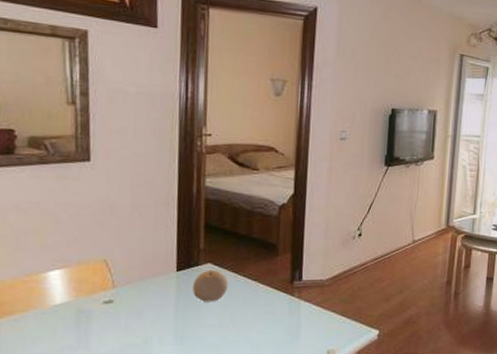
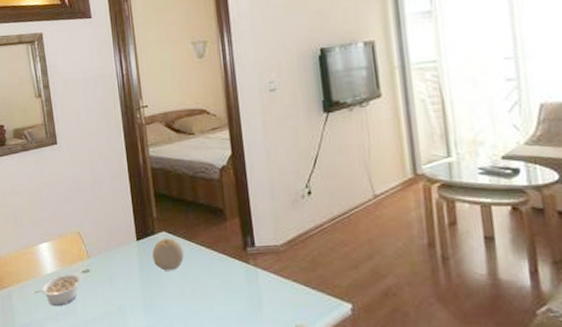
legume: none [31,305,101,340] -> present [33,274,81,307]

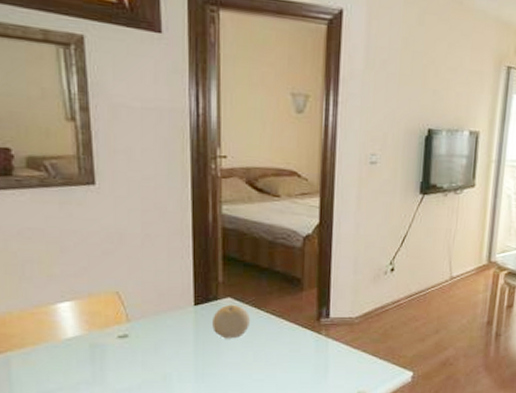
legume: present [33,274,81,307] -> none [44,338,115,375]

